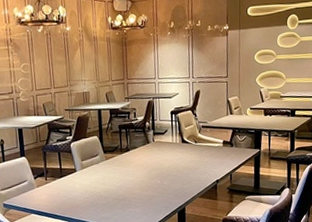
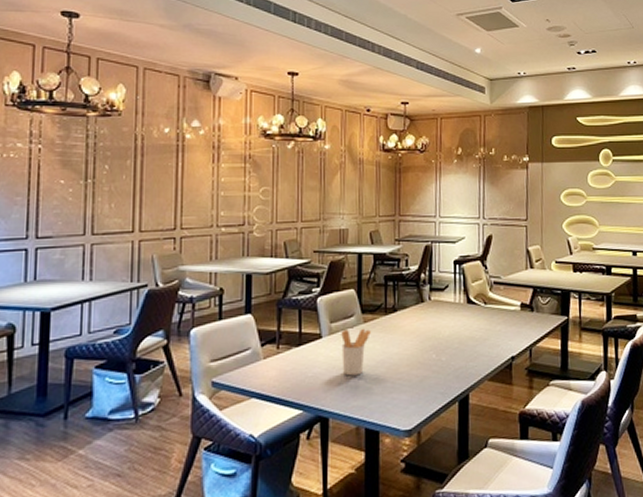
utensil holder: none [90,163,111,198] -> present [341,328,371,376]

